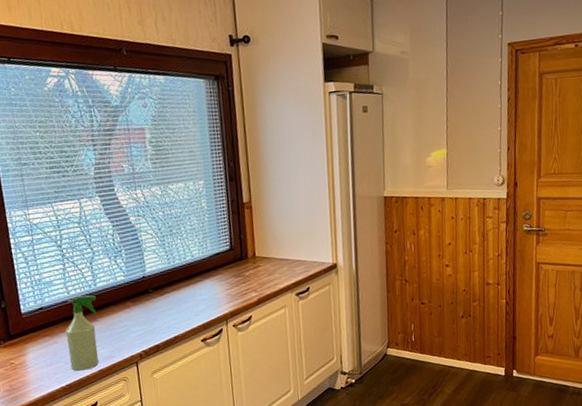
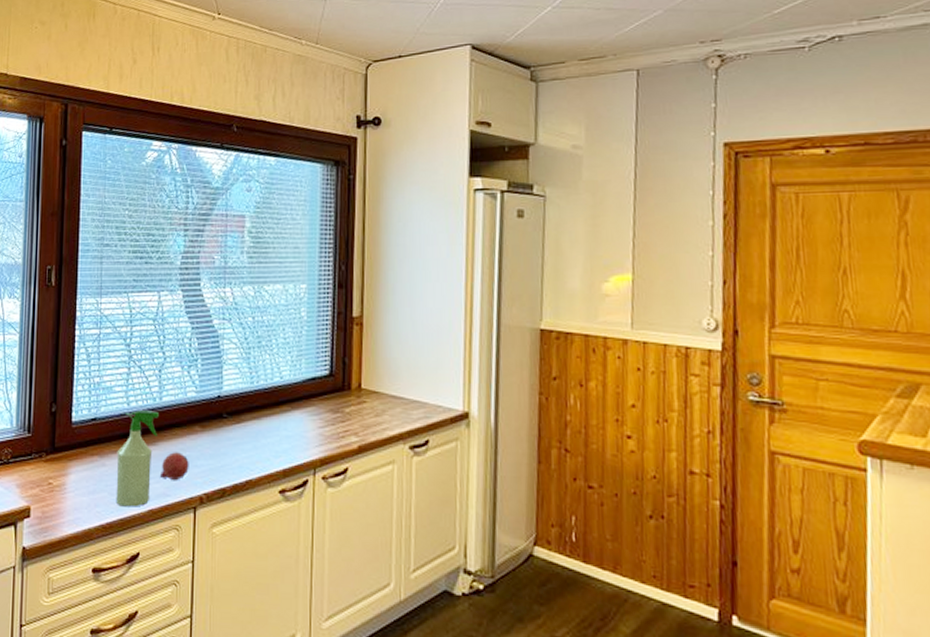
fruit: none [104,324,128,346] -> present [159,452,189,481]

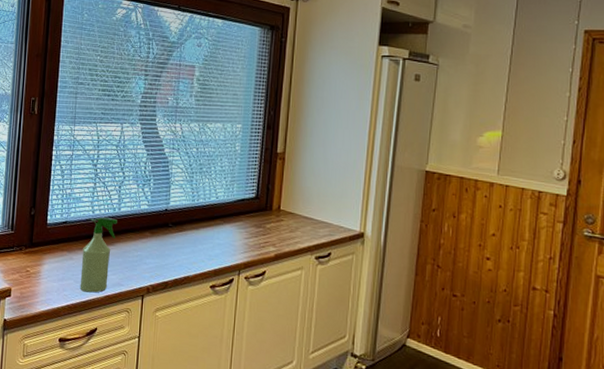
fruit: present [159,452,189,481] -> none [115,251,140,274]

